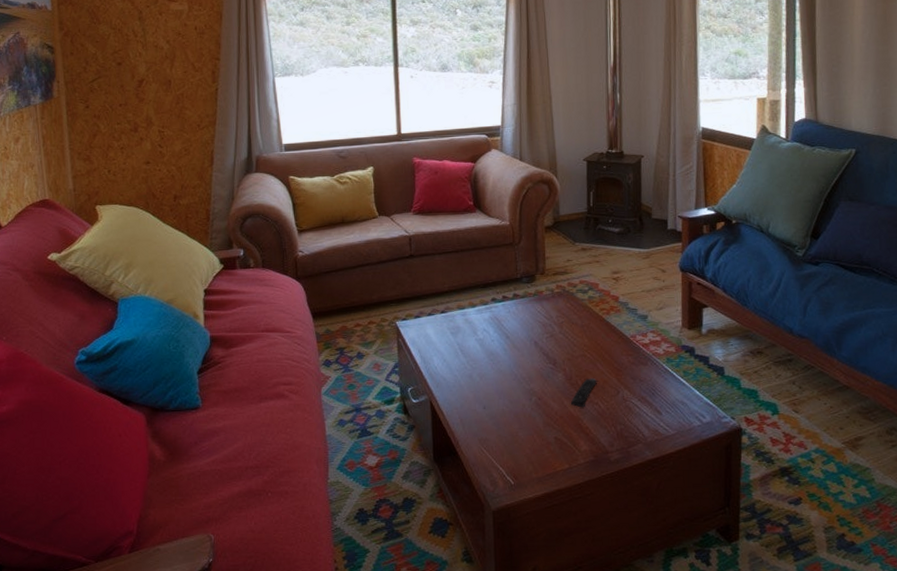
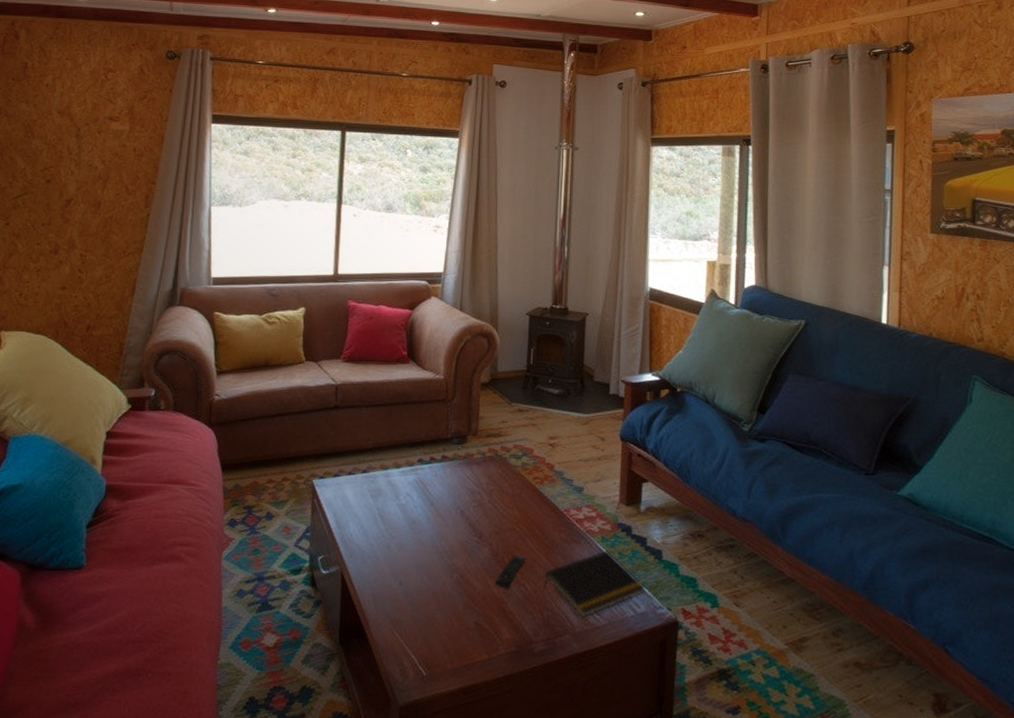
notepad: none [615,369,711,429] -> present [543,550,646,618]

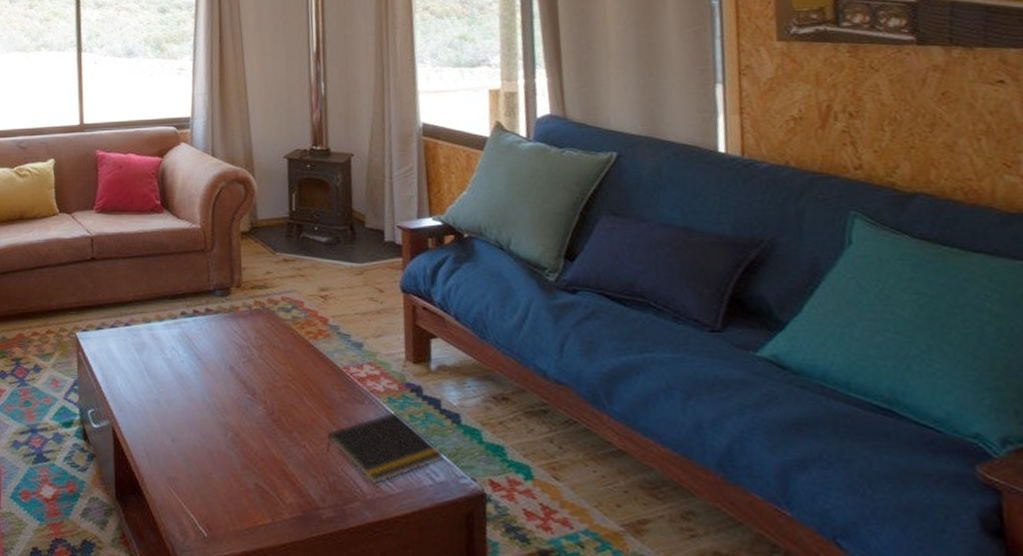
remote control: present [496,554,526,589] -> none [273,414,305,450]

